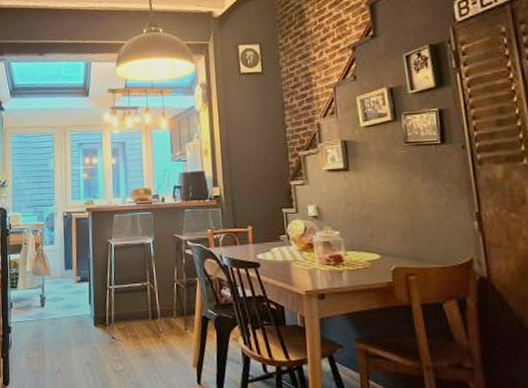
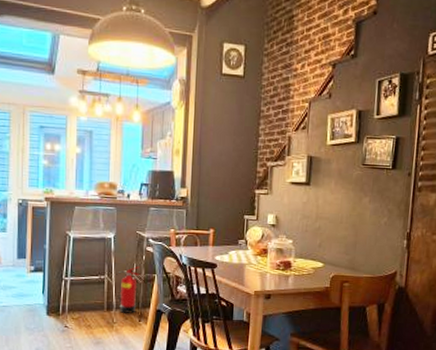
fire extinguisher: none [158,270,182,321] -> present [116,266,141,313]

